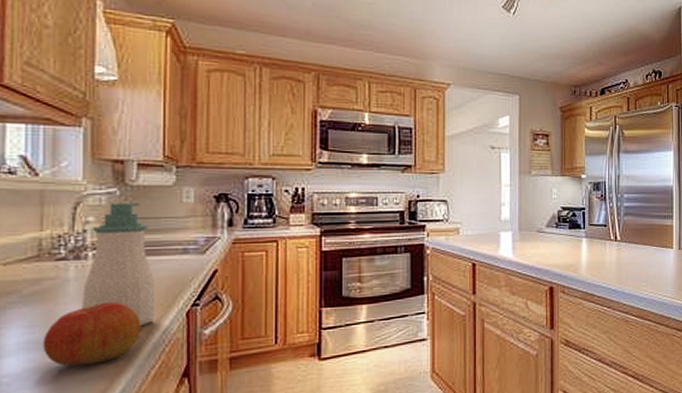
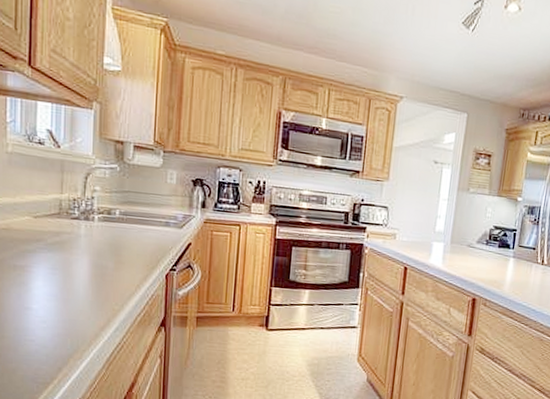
apple: present [42,301,141,367] -> none [61,257,131,305]
soap bottle: present [82,203,156,327] -> none [89,177,143,281]

